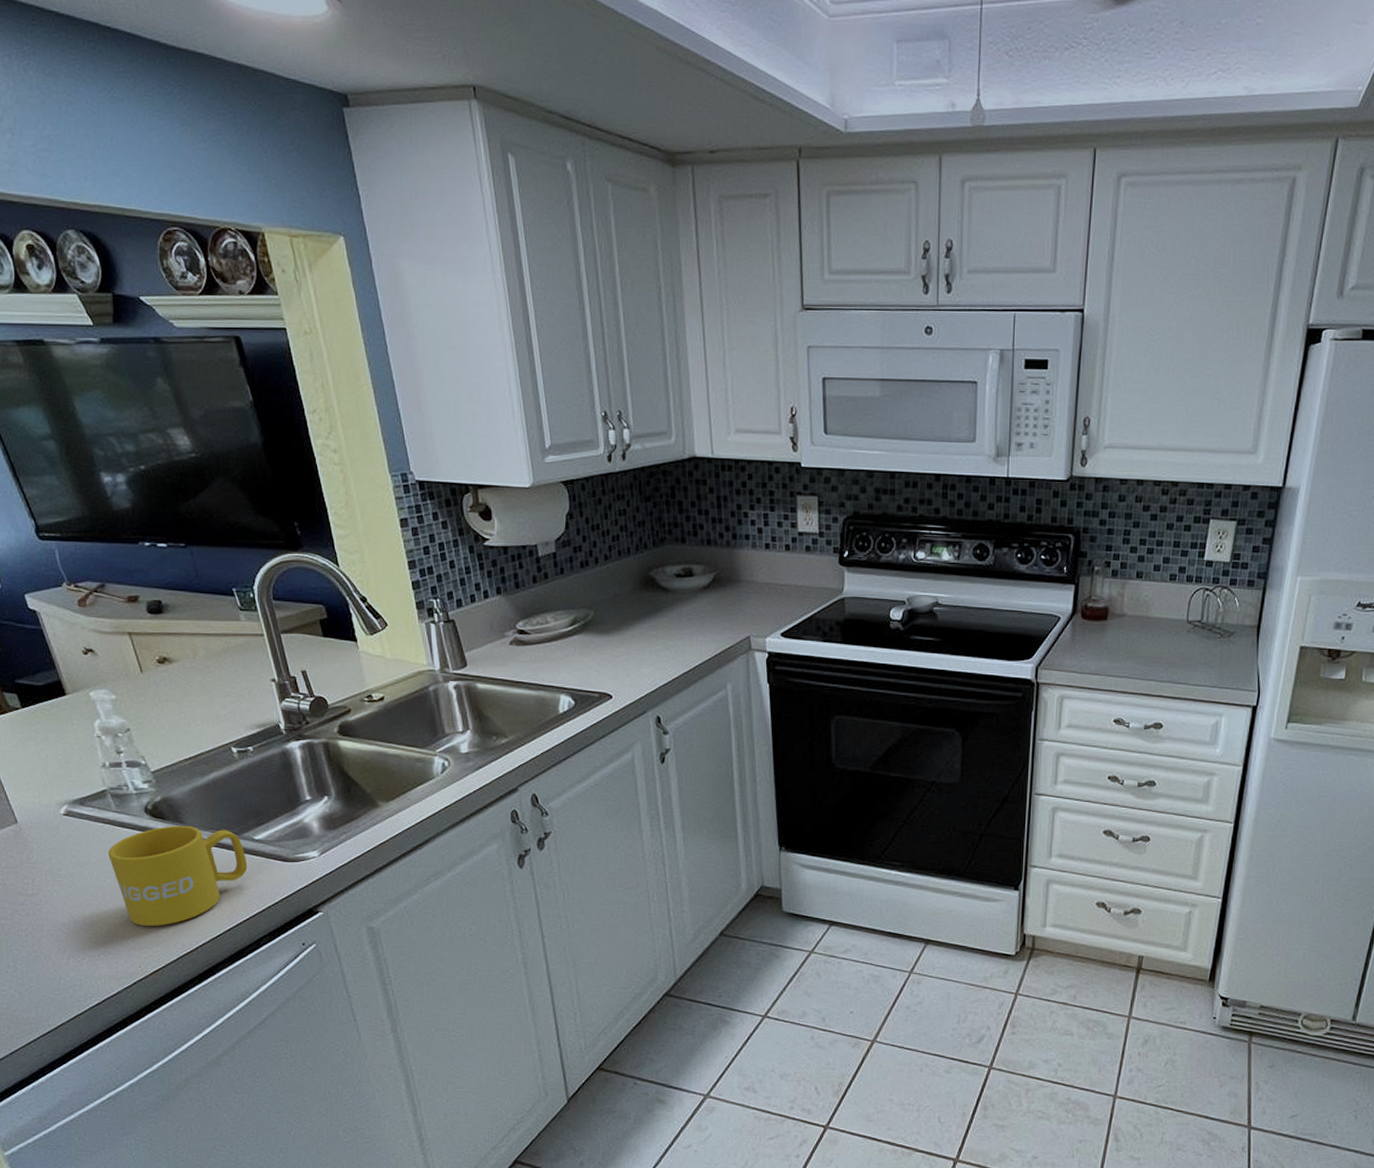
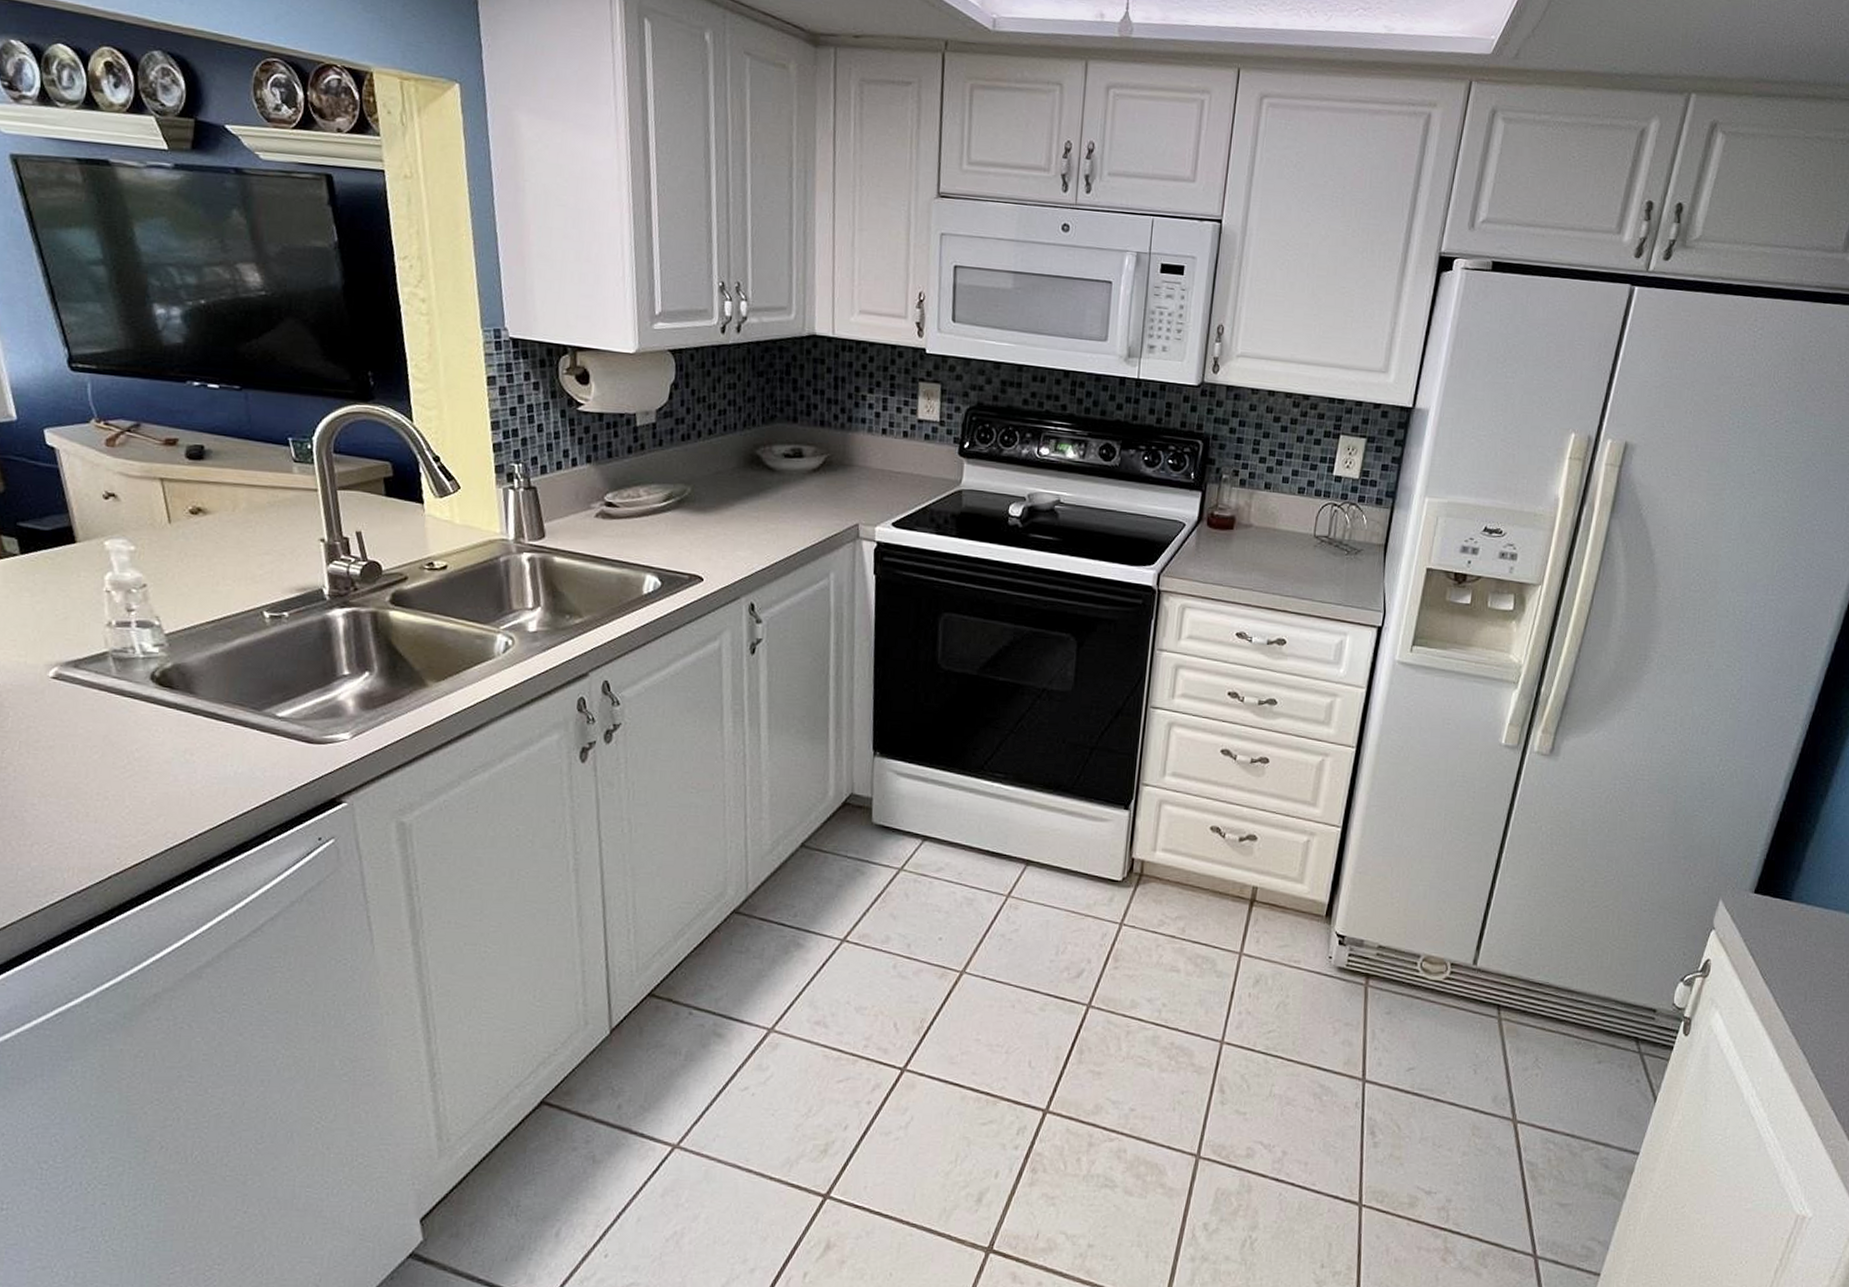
mug: present [108,825,248,926] -> none [99,696,265,812]

